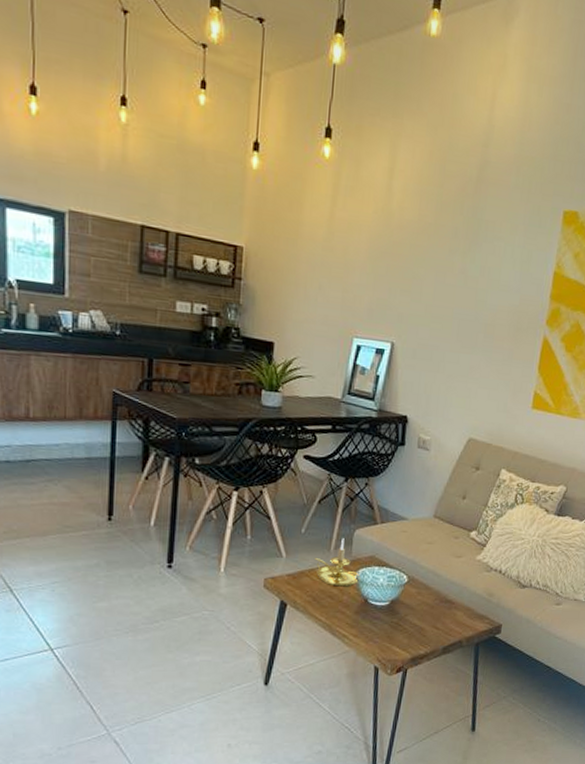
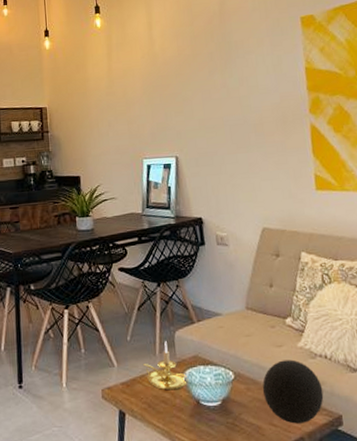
decorative orb: none [432,570,491,629] -> present [262,359,324,424]

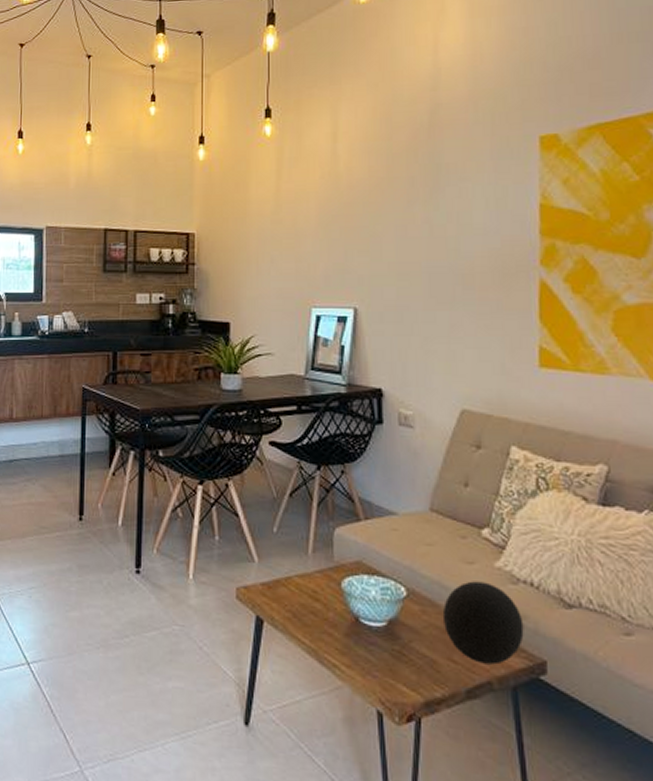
candle holder: present [142,341,189,391] -> none [290,539,347,601]

